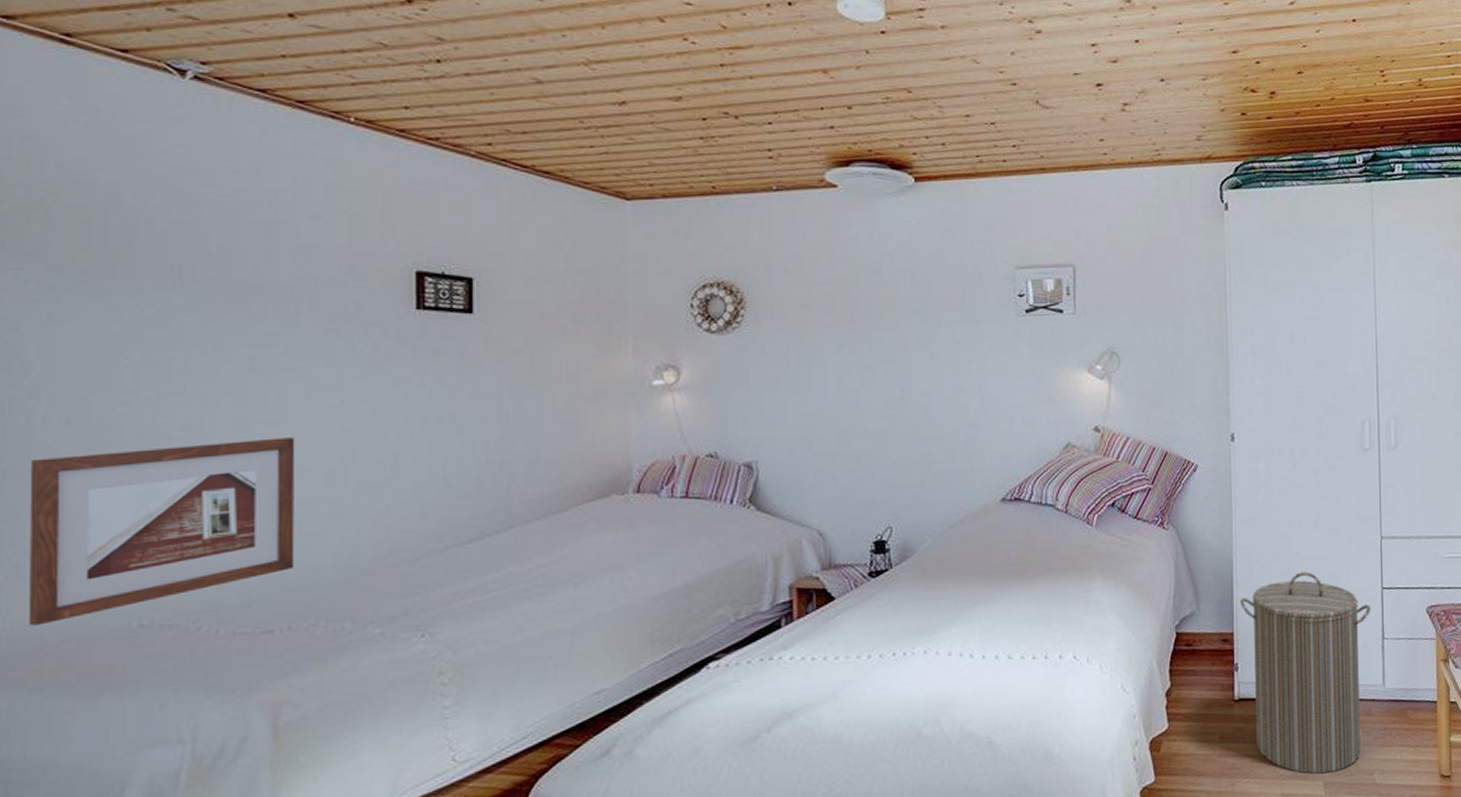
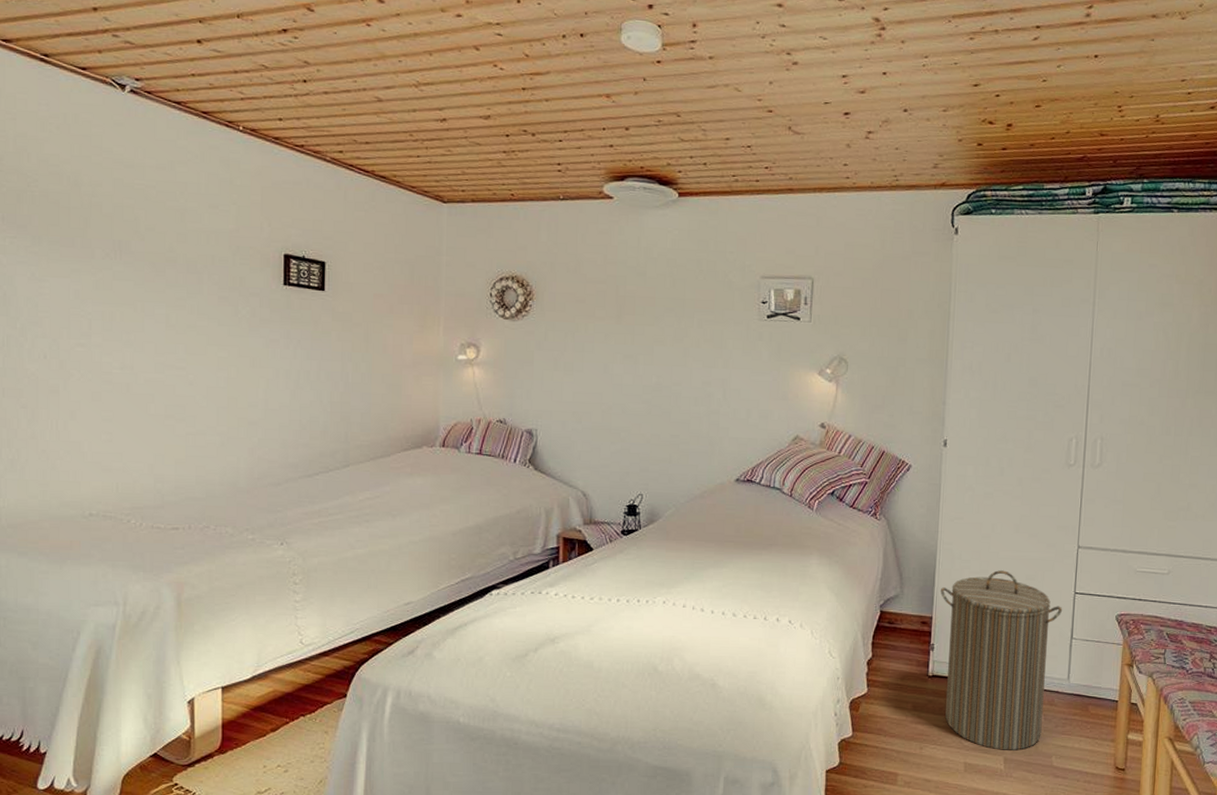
picture frame: present [28,437,296,626] -> none [19,380,196,507]

